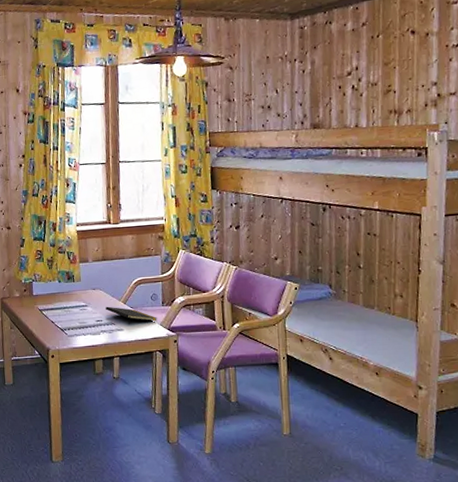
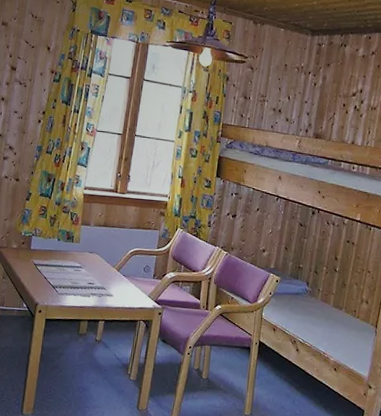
notepad: present [106,306,157,324] -> none [99,271,147,293]

